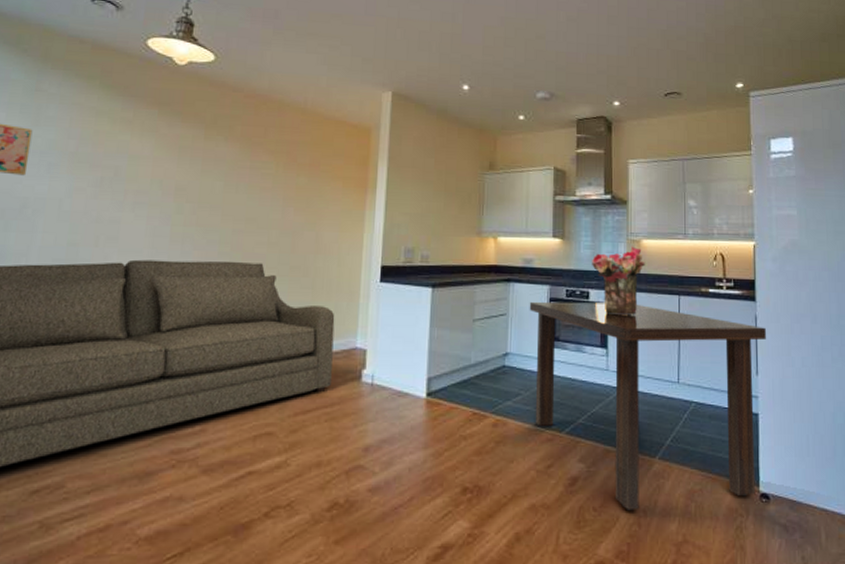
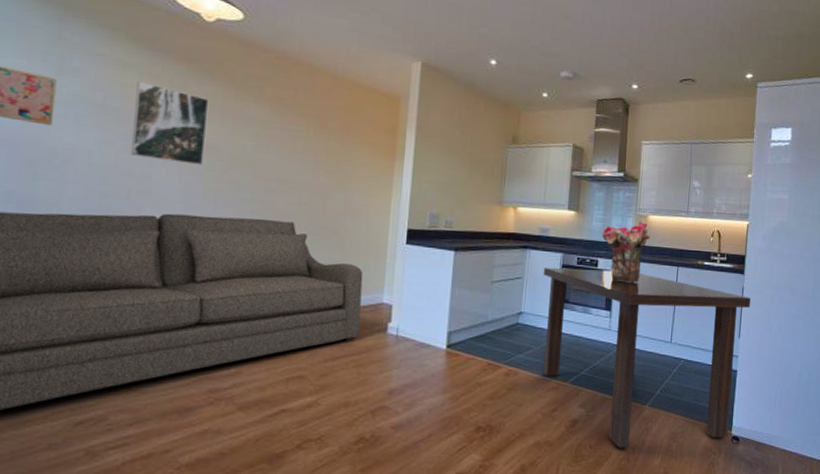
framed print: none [99,127,179,209] -> present [130,81,209,166]

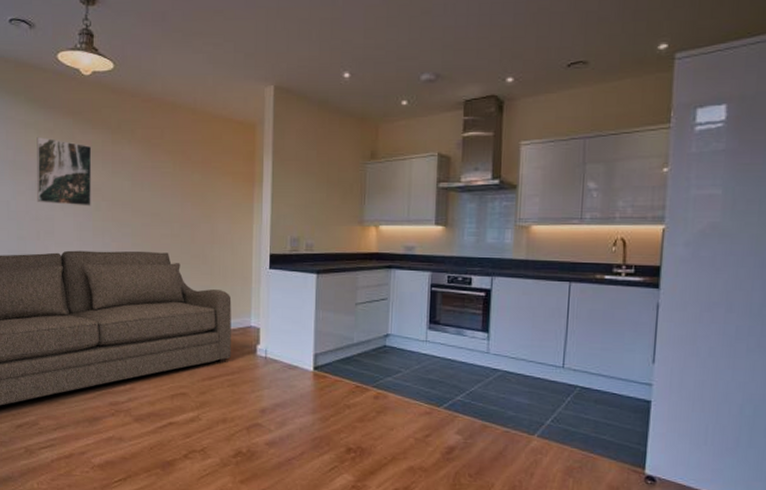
dining table: present [543,267,751,448] -> none [410,287,669,480]
bouquet: present [602,221,651,283] -> none [476,232,535,302]

